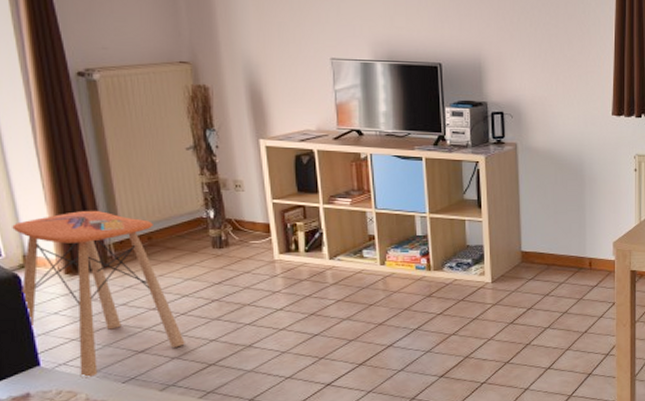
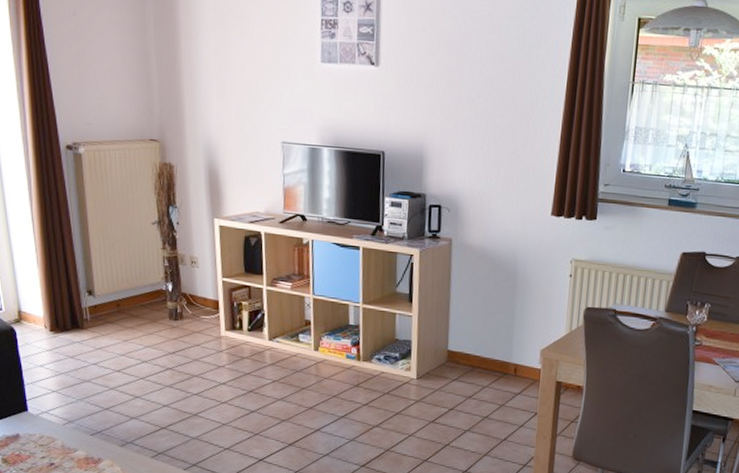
side table: present [12,210,185,379] -> none [11,275,142,427]

